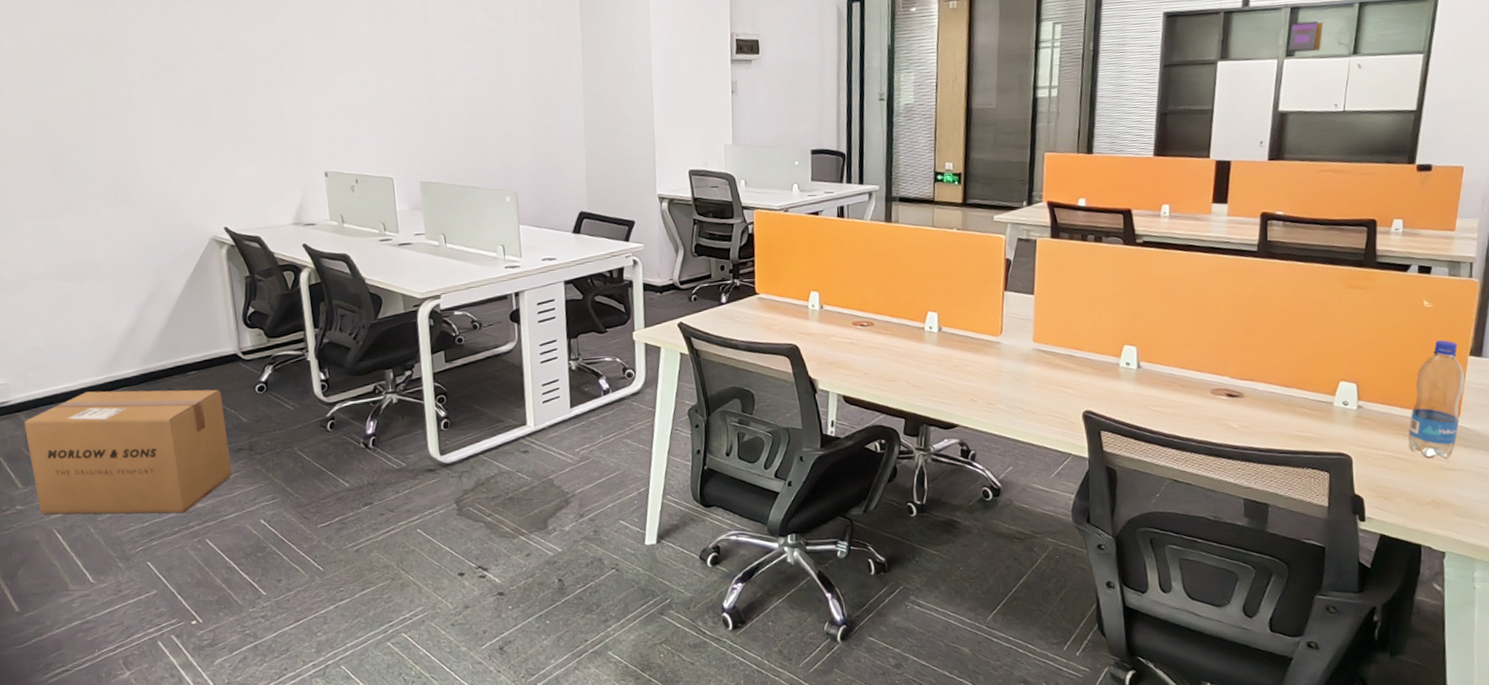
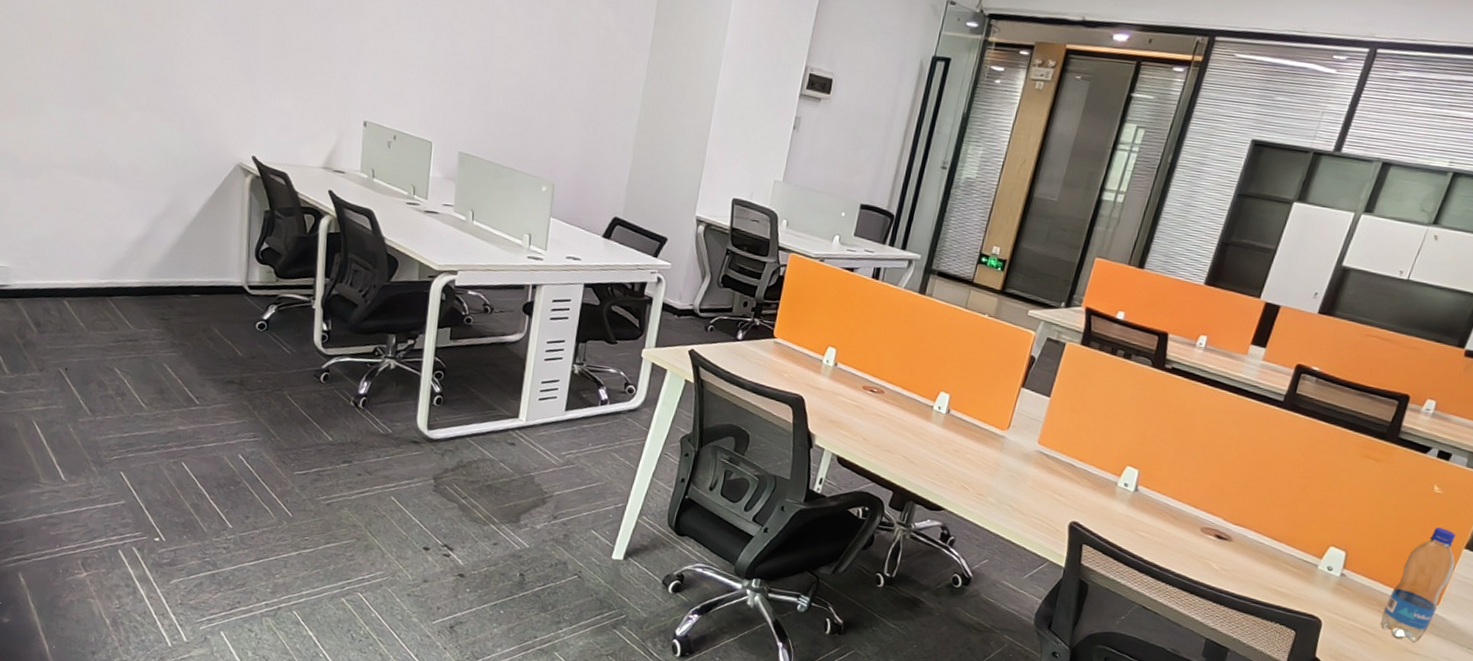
box: present [24,389,233,515] -> none [20,292,222,432]
books: present [1288,20,1324,52] -> none [1368,179,1412,214]

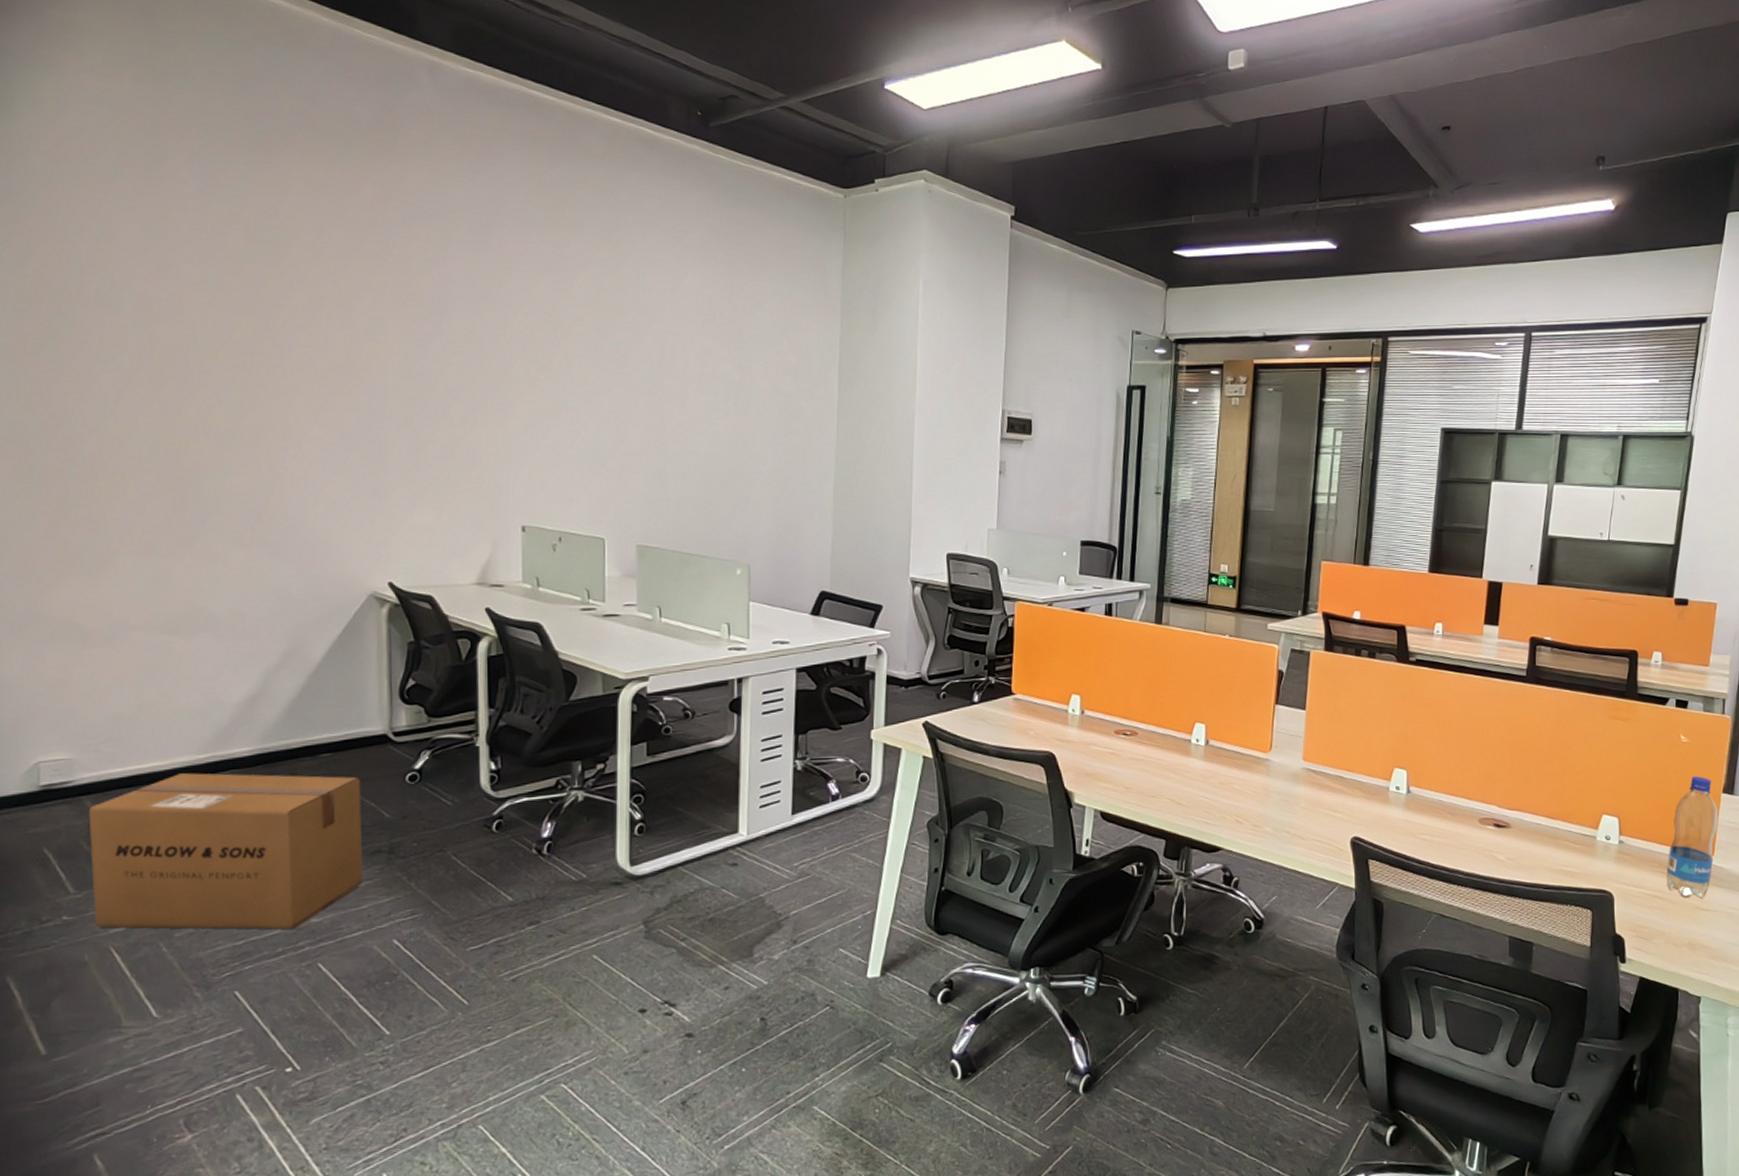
box: none [20,292,222,432] -> present [88,773,363,930]

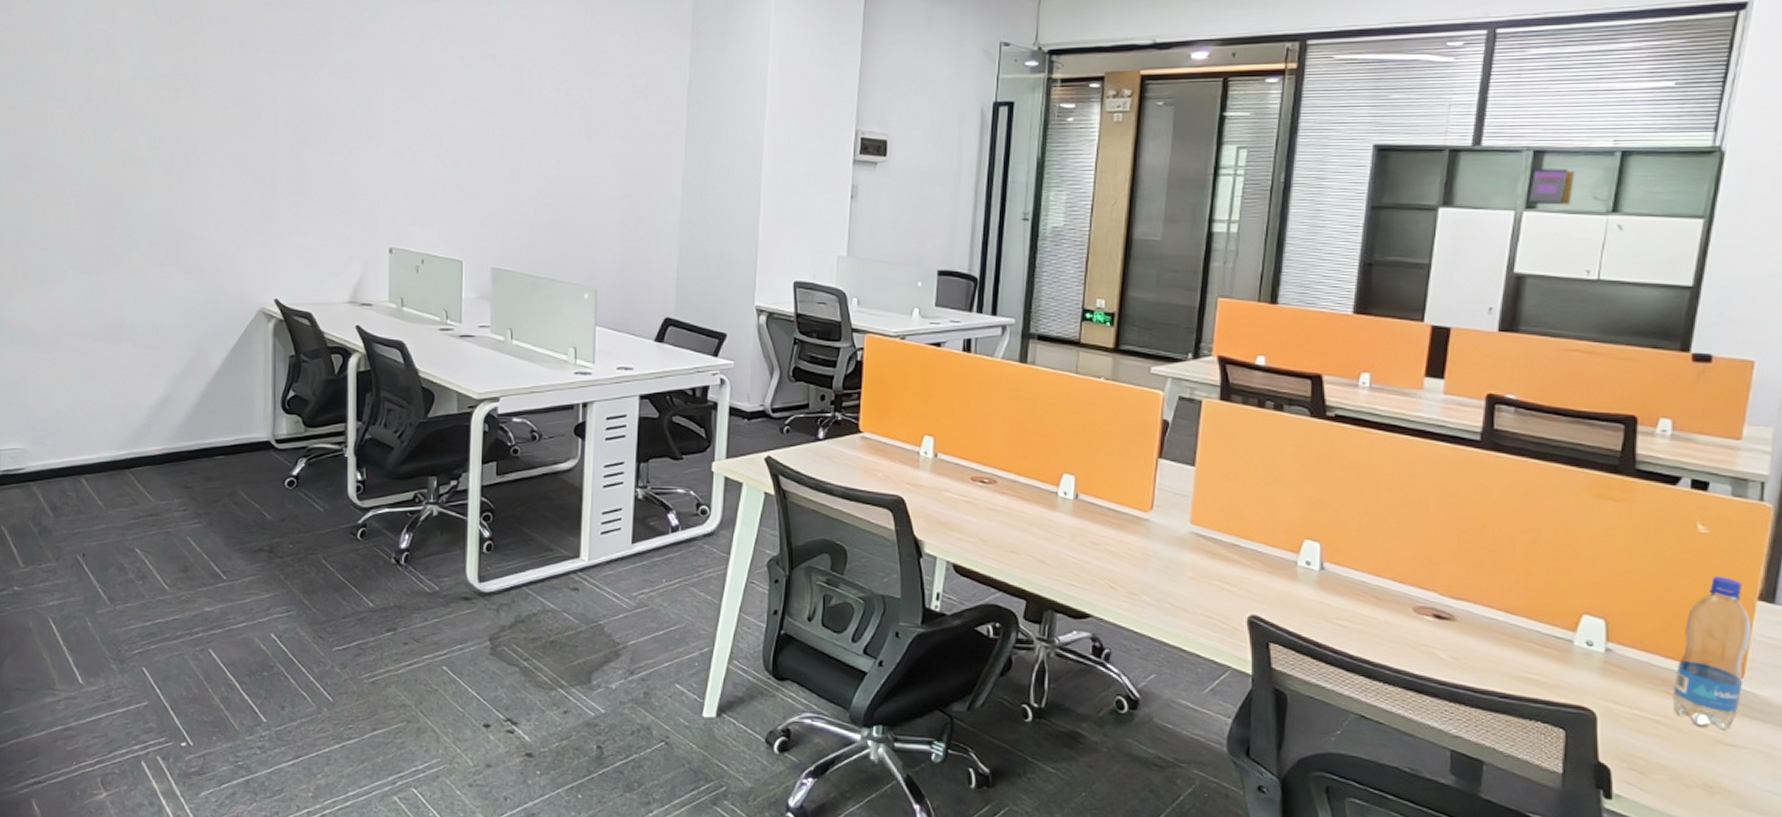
box: present [88,773,363,930] -> none [35,467,248,616]
books: none [1557,449,1591,480] -> present [1528,168,1575,205]

